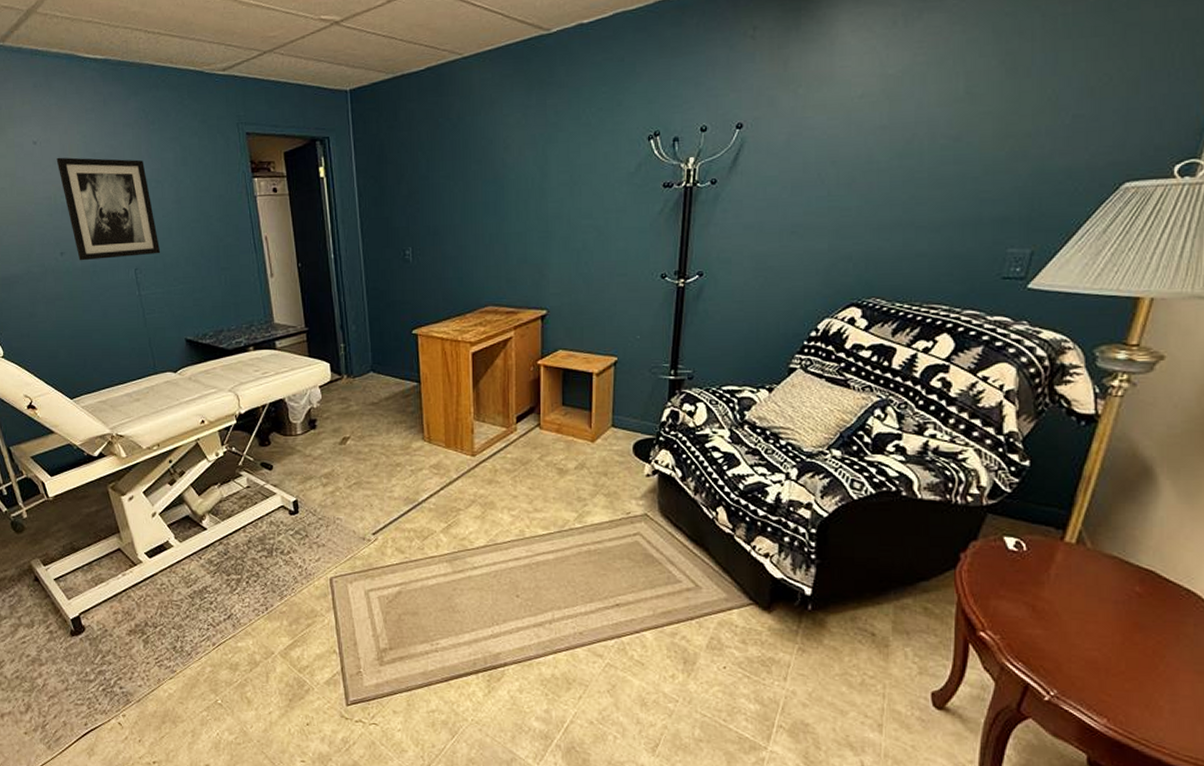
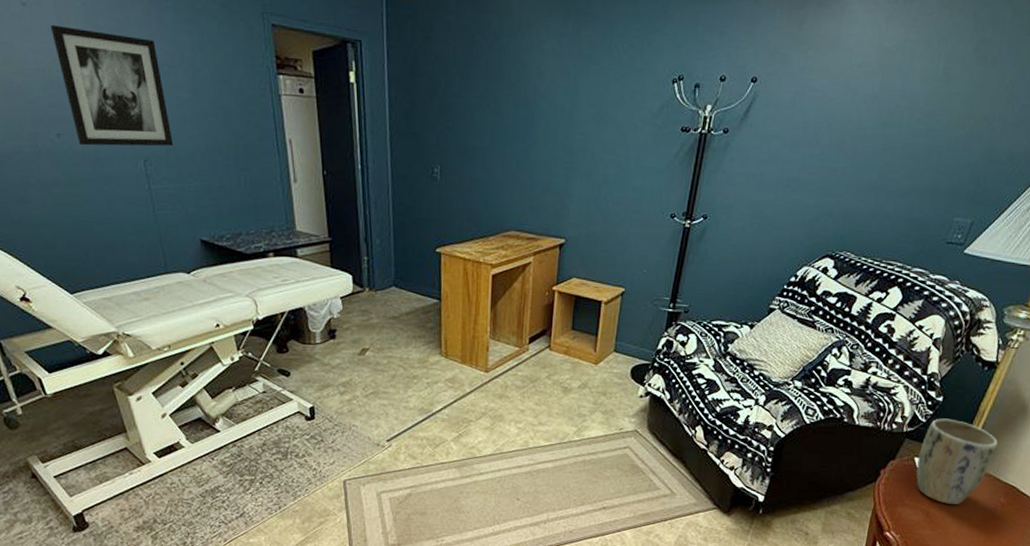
plant pot: none [1007,487,1117,595] -> present [916,418,998,504]

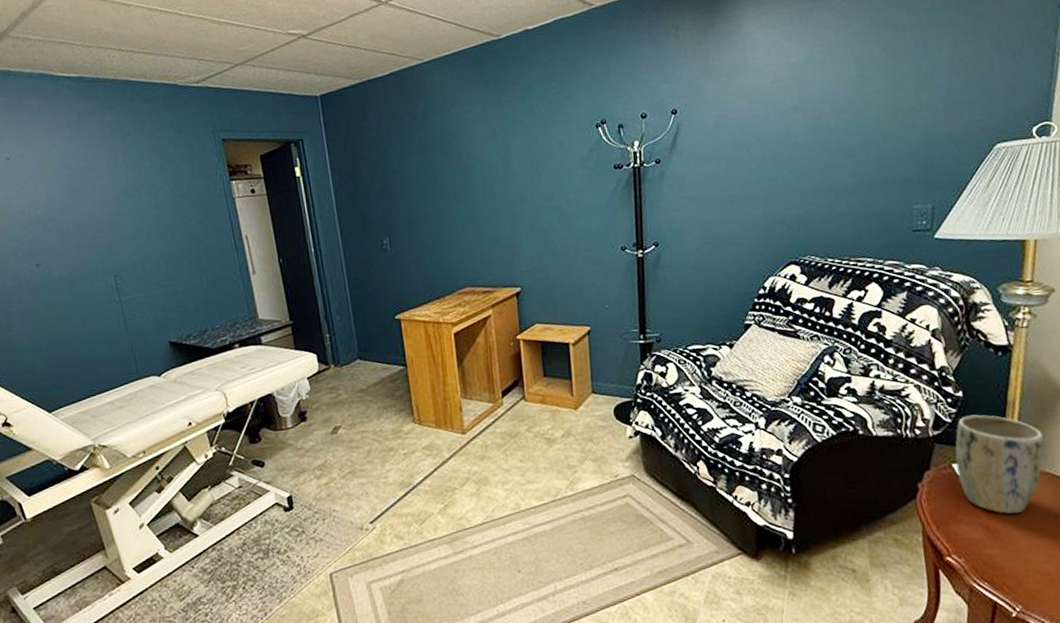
wall art: present [50,24,174,147] -> none [30,169,141,272]

